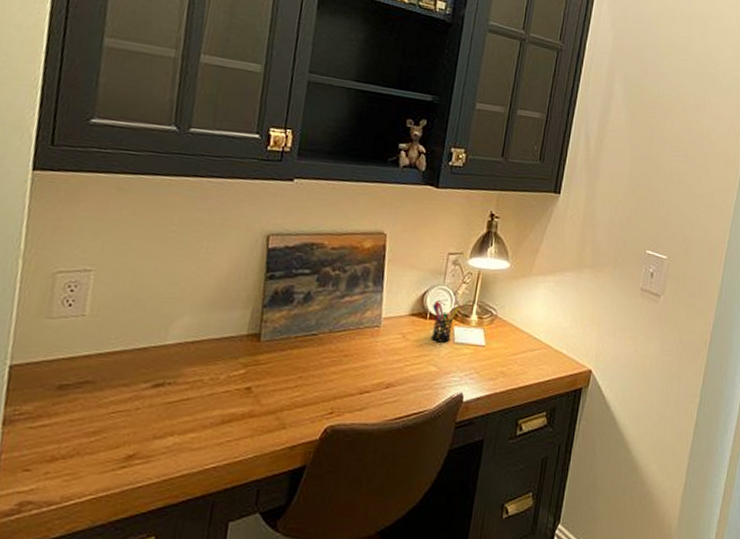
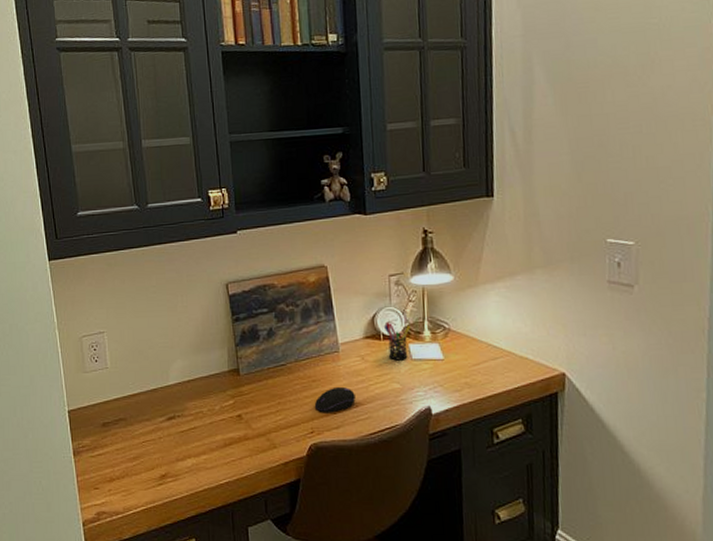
computer mouse: none [340,364,388,393] -> present [314,386,356,413]

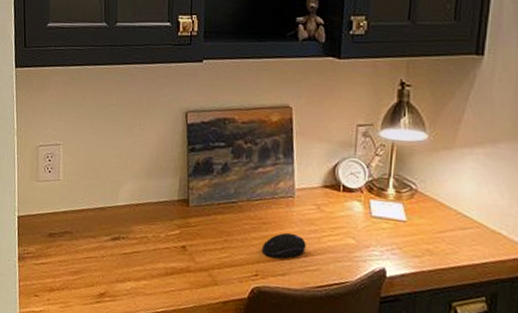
pen holder: present [383,321,410,361] -> none [344,173,374,216]

